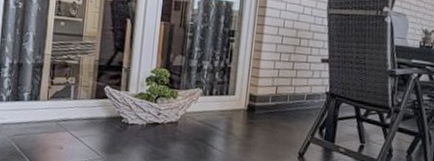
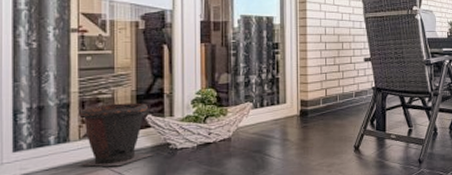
planter pot: none [46,70,108,132] -> present [79,102,155,167]

